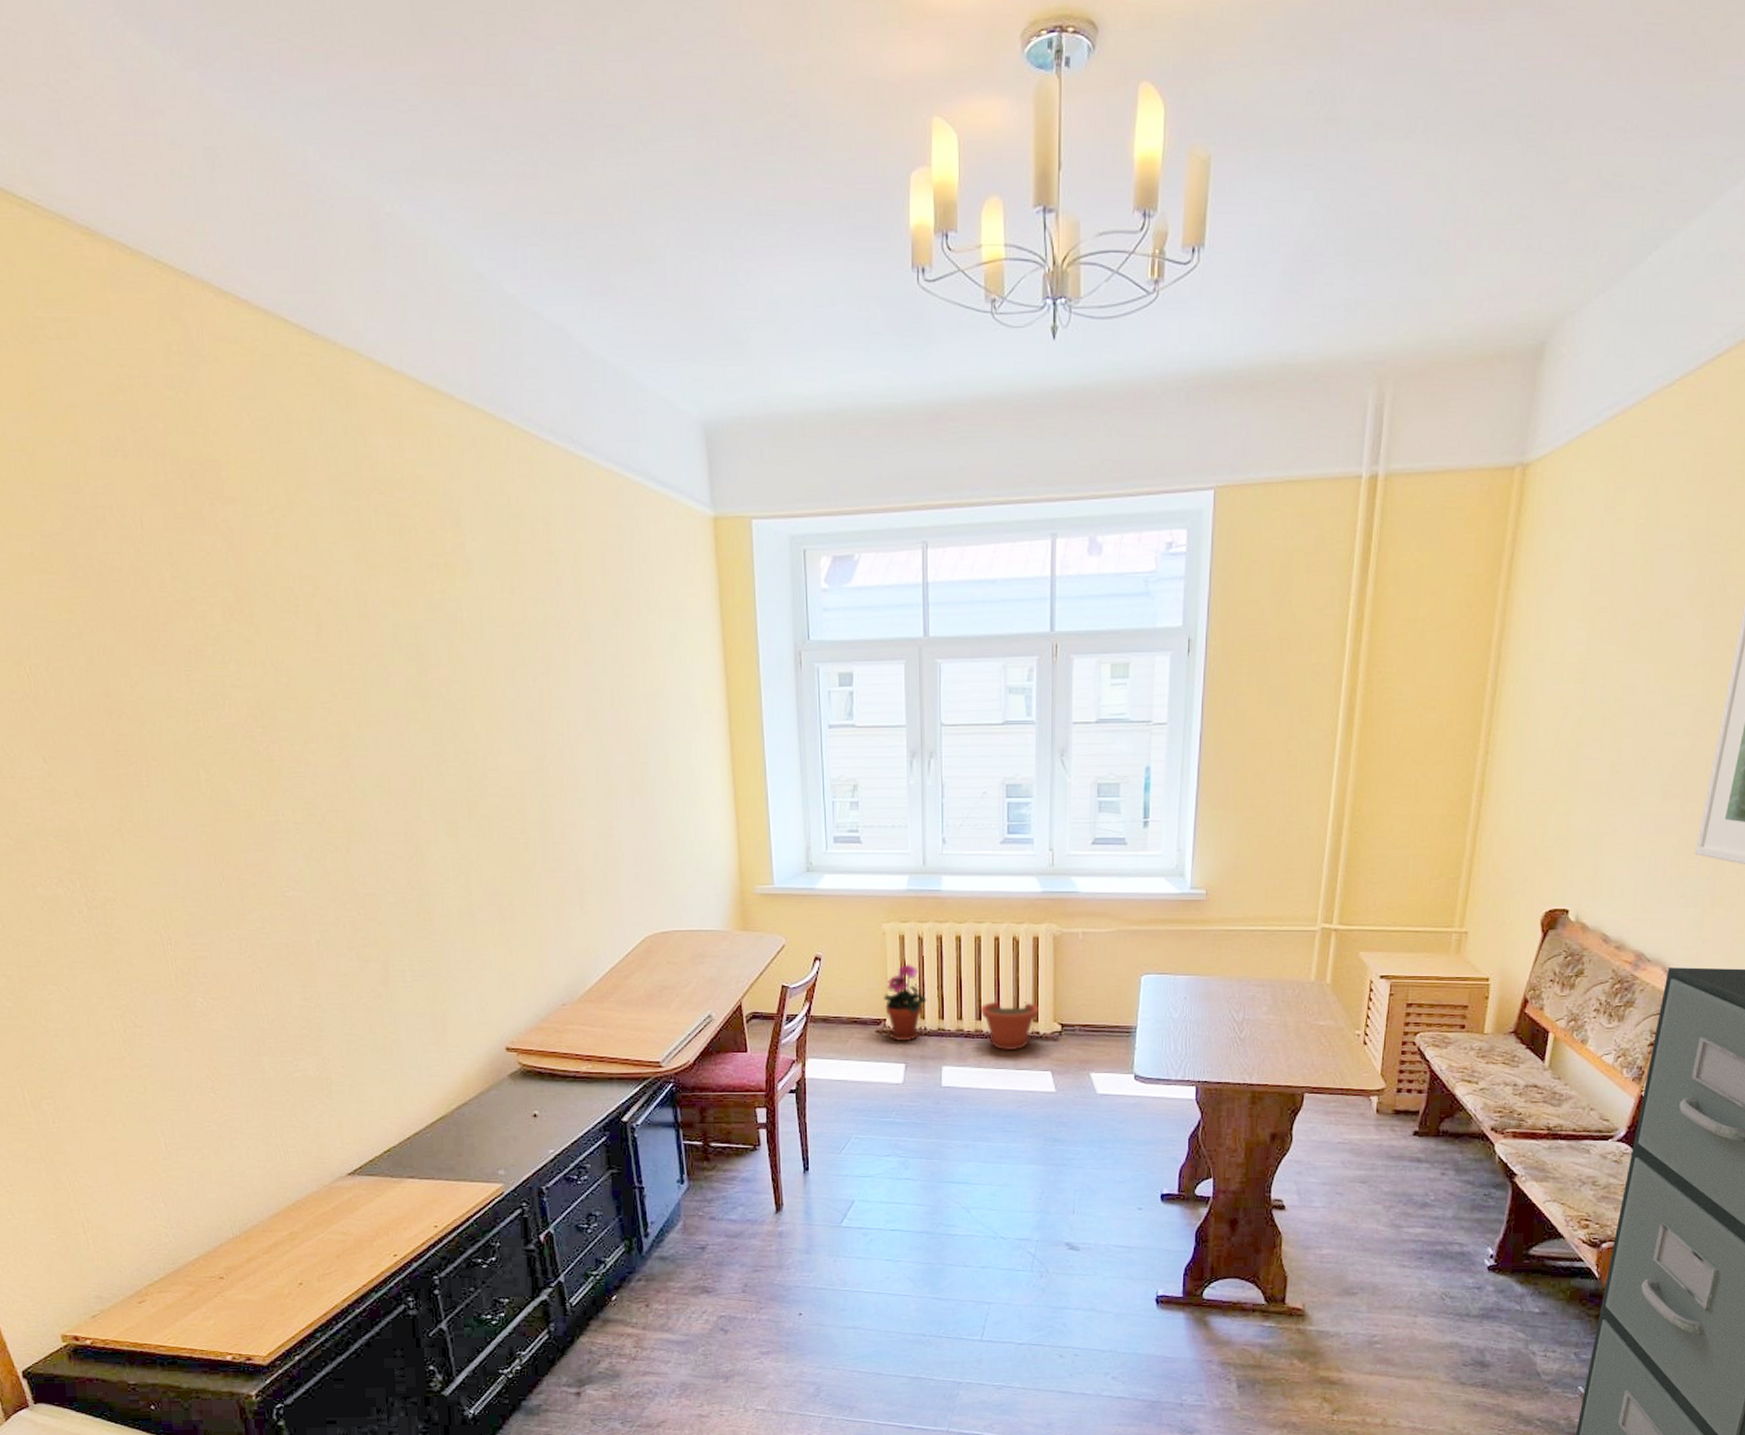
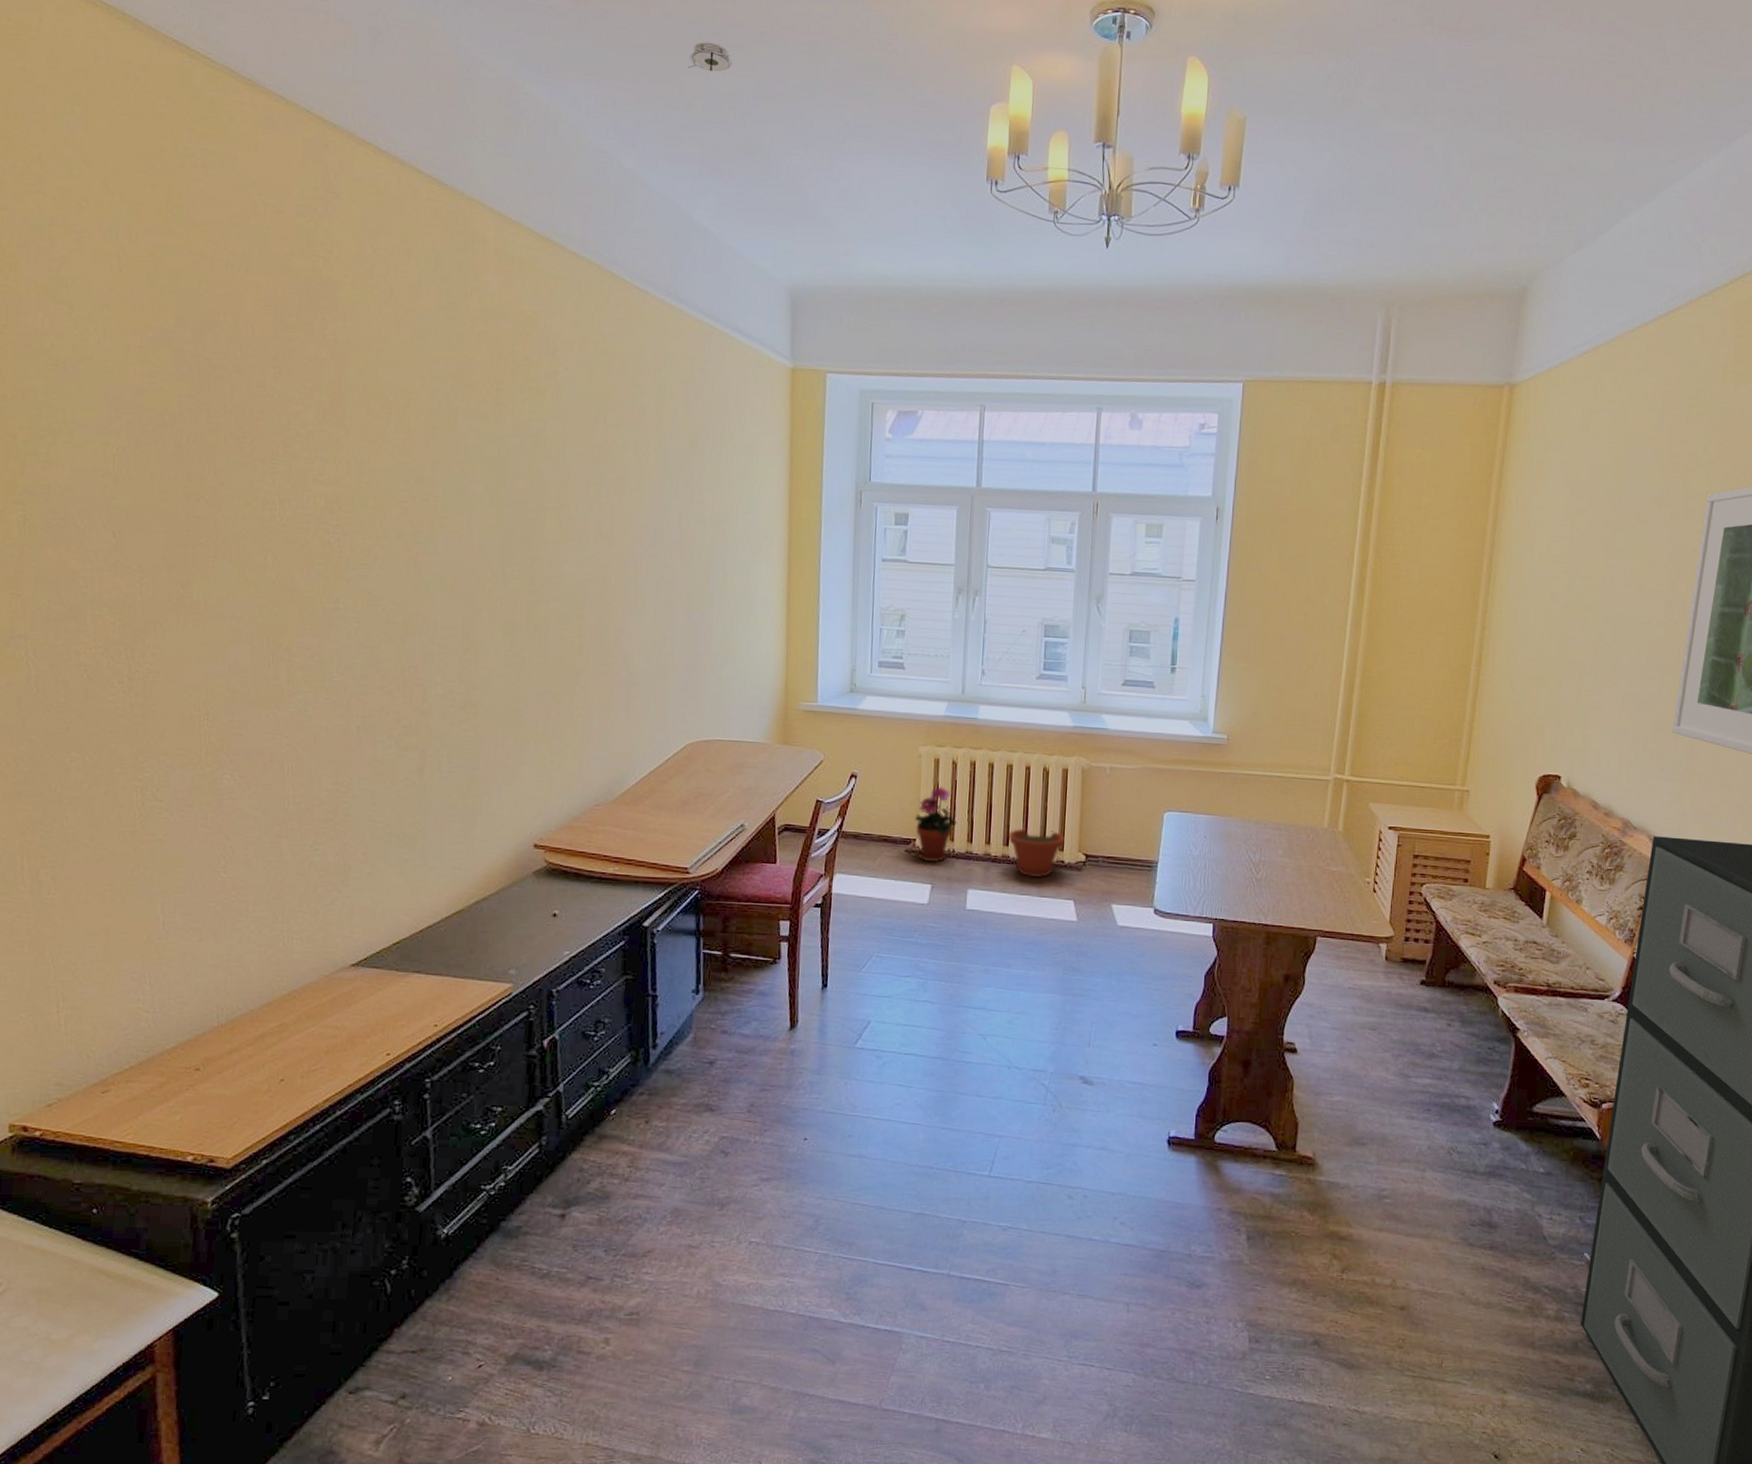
smoke detector: none [562,124,613,163] -> present [687,41,733,72]

